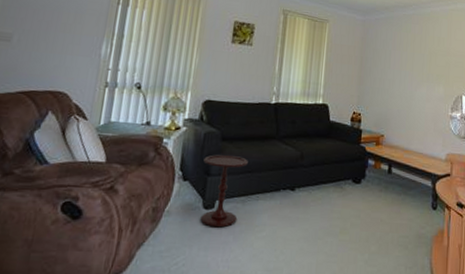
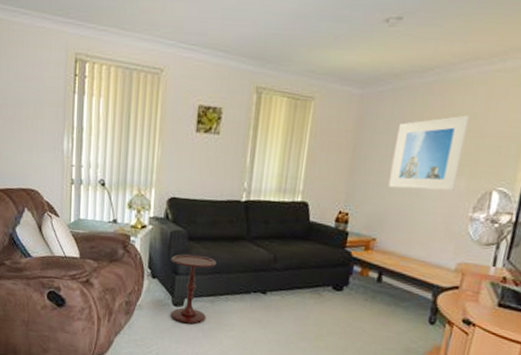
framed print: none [389,39,439,96] -> present [388,115,470,191]

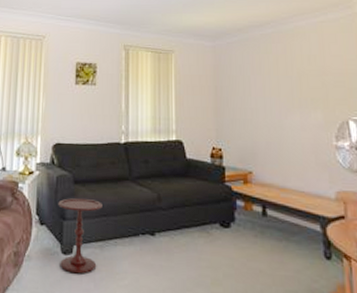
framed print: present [388,115,470,191] -> none [250,57,314,123]

